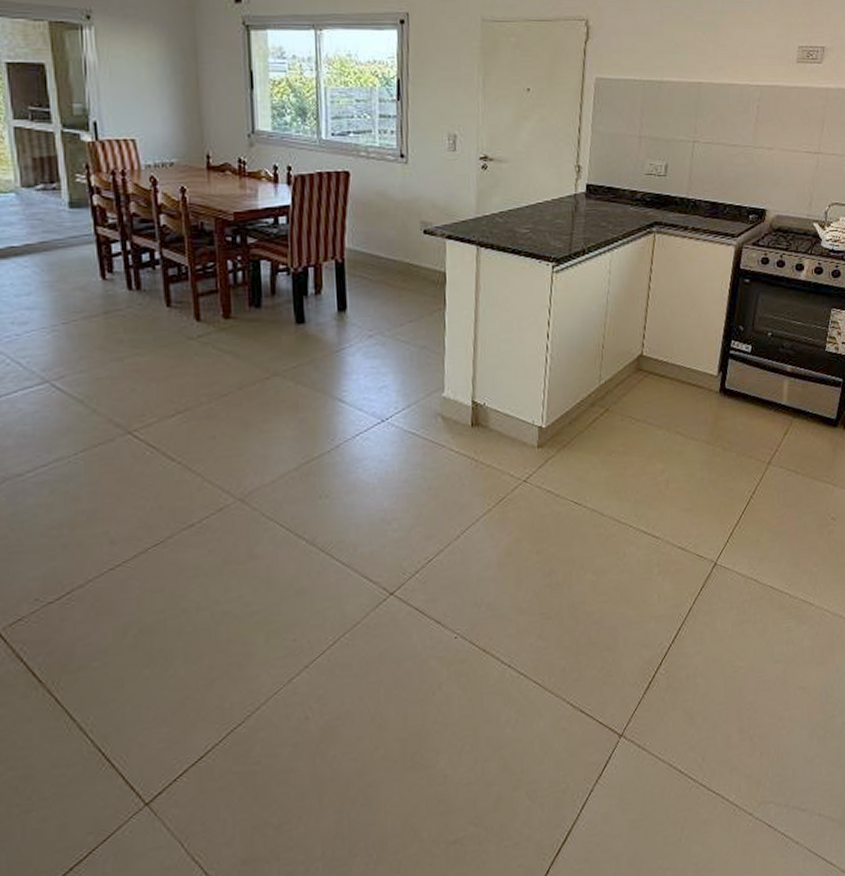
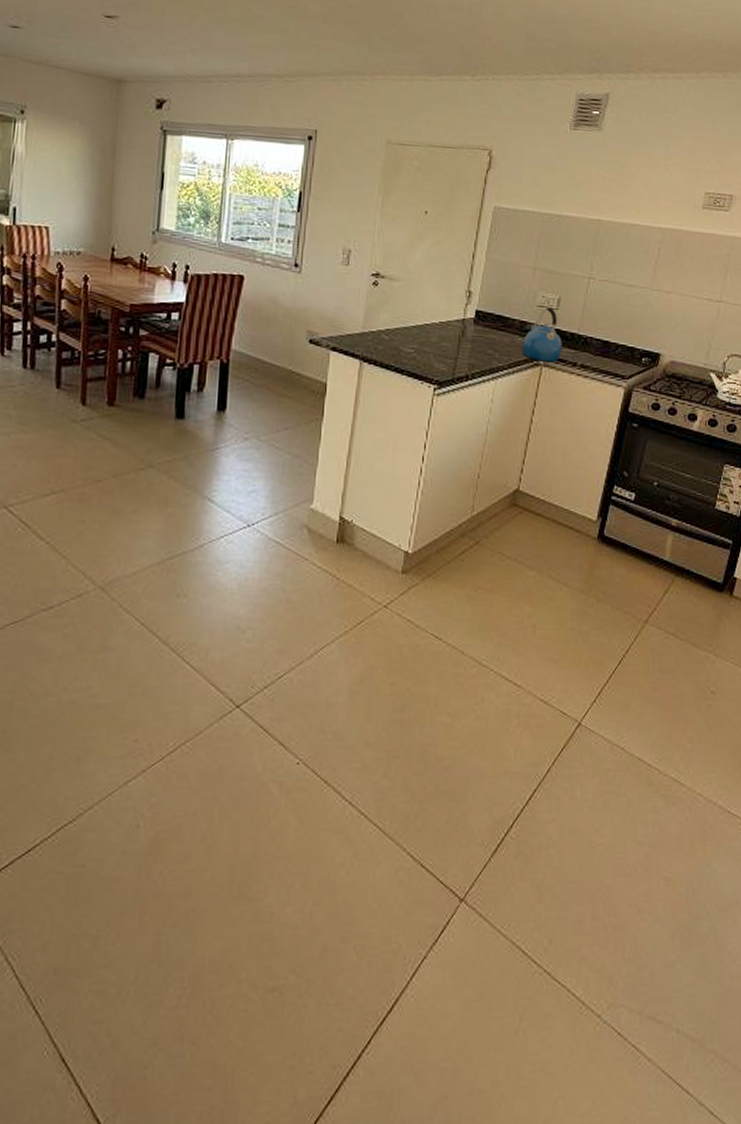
kettle: none [634,175,673,229] -> present [521,308,562,363]

